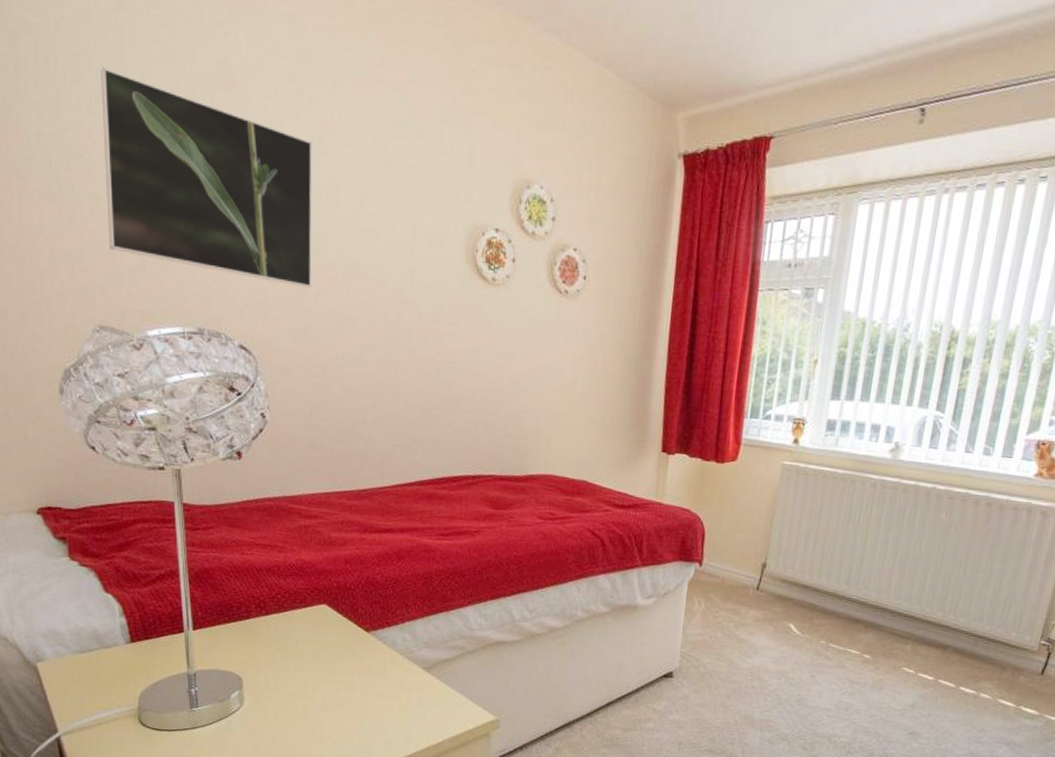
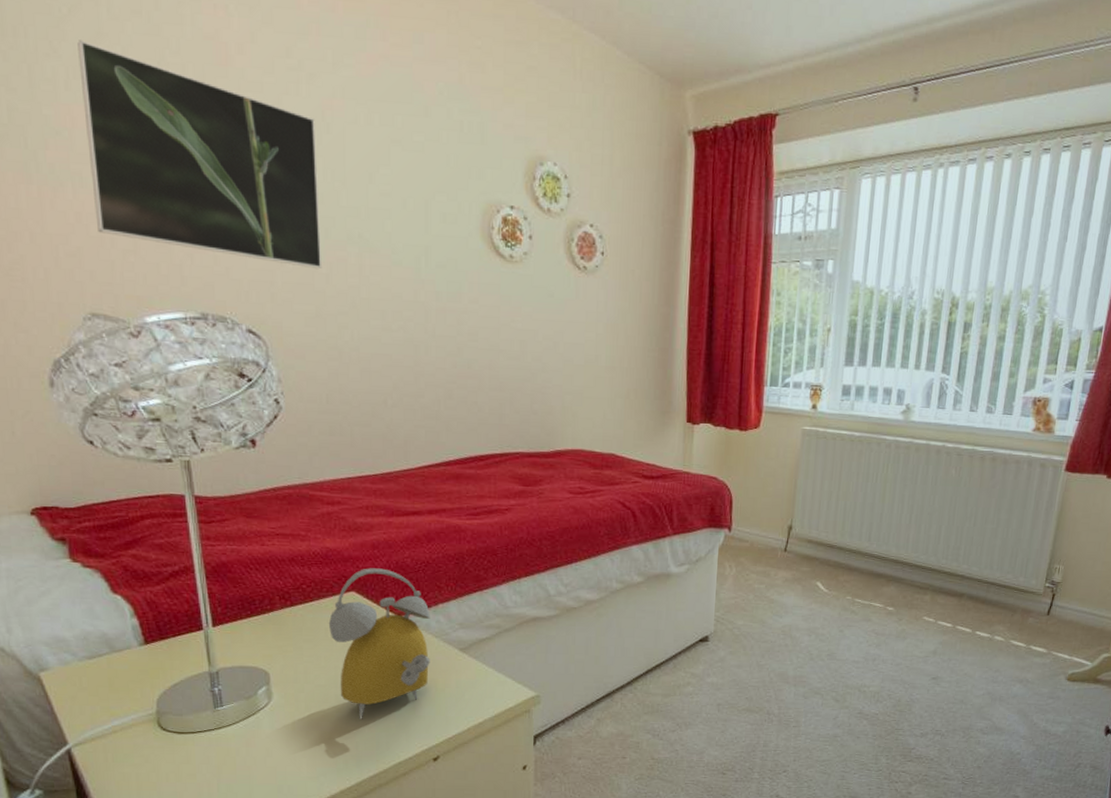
alarm clock: none [299,582,397,730] -> present [328,568,430,719]

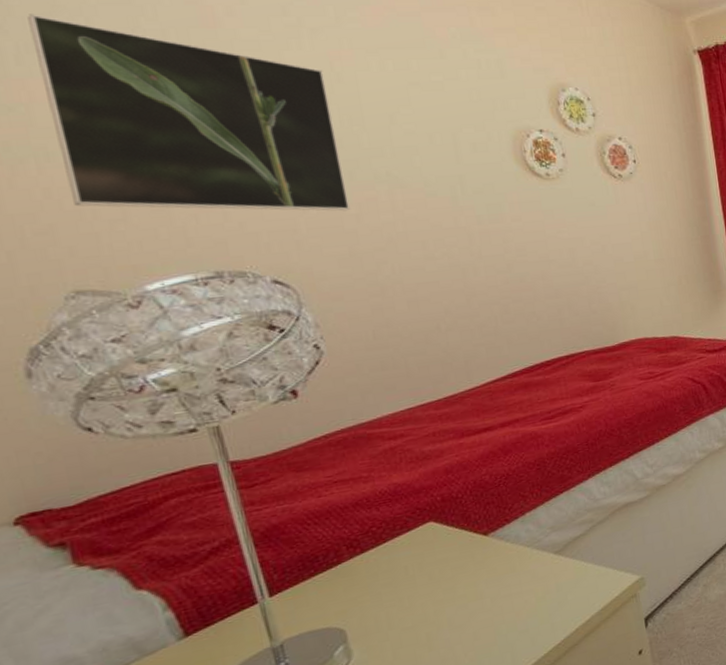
alarm clock: present [328,568,430,719] -> none [407,491,526,652]

